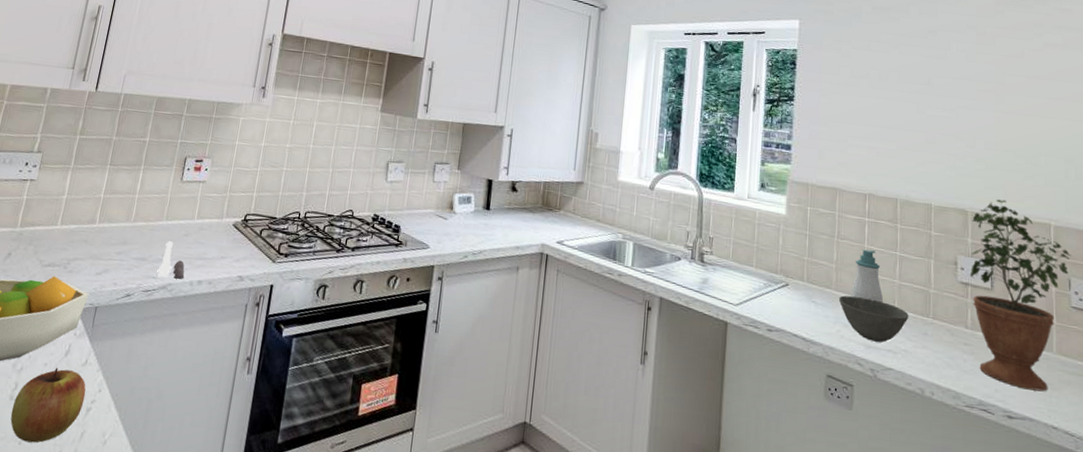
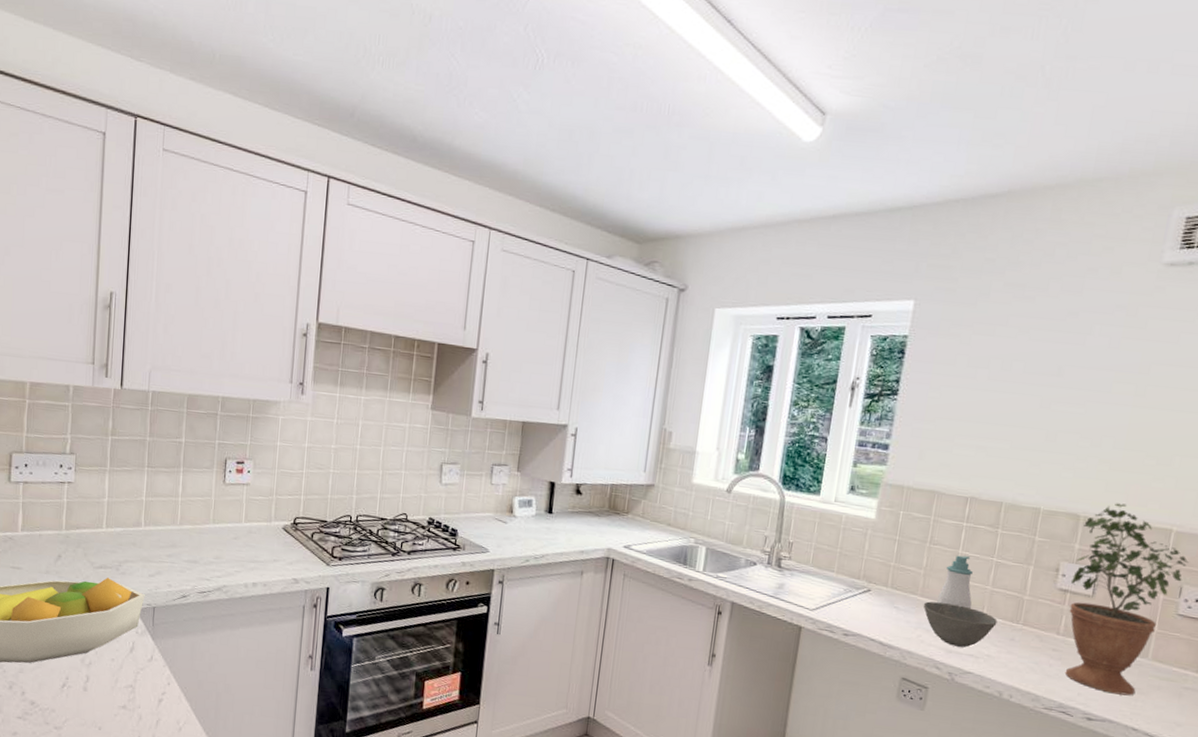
apple: present [10,367,86,443] -> none [87,662,156,729]
salt and pepper shaker set: present [157,241,185,279] -> none [211,544,239,581]

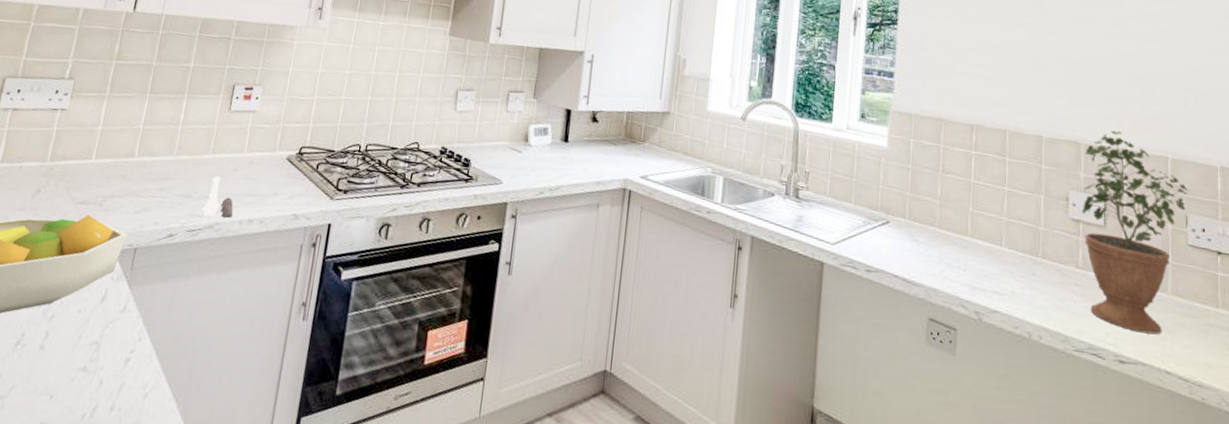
salt and pepper shaker set: none [211,544,239,581] -> present [203,176,234,218]
bowl: present [923,601,998,648] -> none [942,233,1017,284]
soap bottle: present [937,555,973,609] -> none [956,184,990,241]

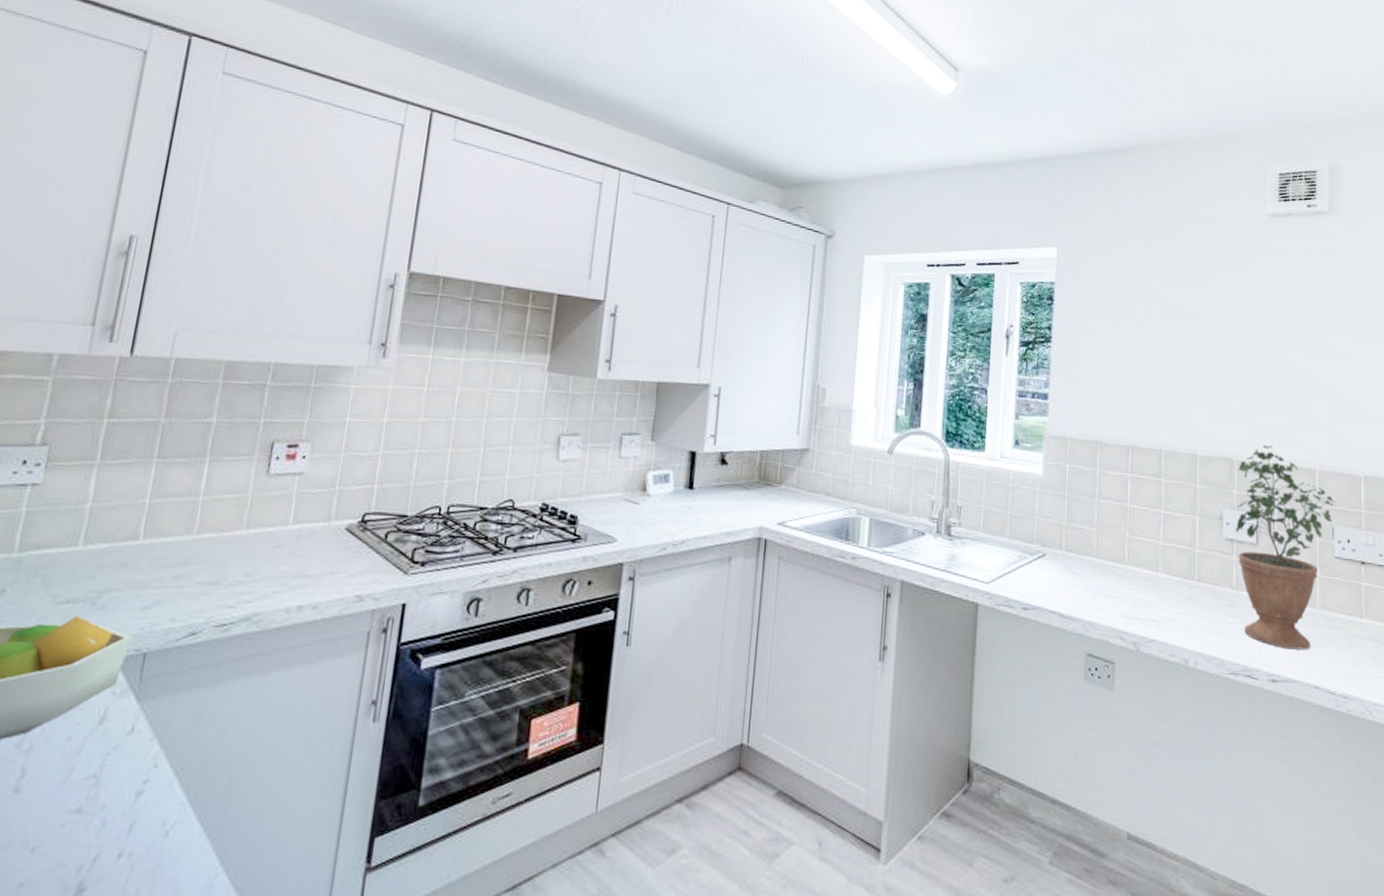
salt and pepper shaker set: present [203,176,234,218] -> none [237,556,278,606]

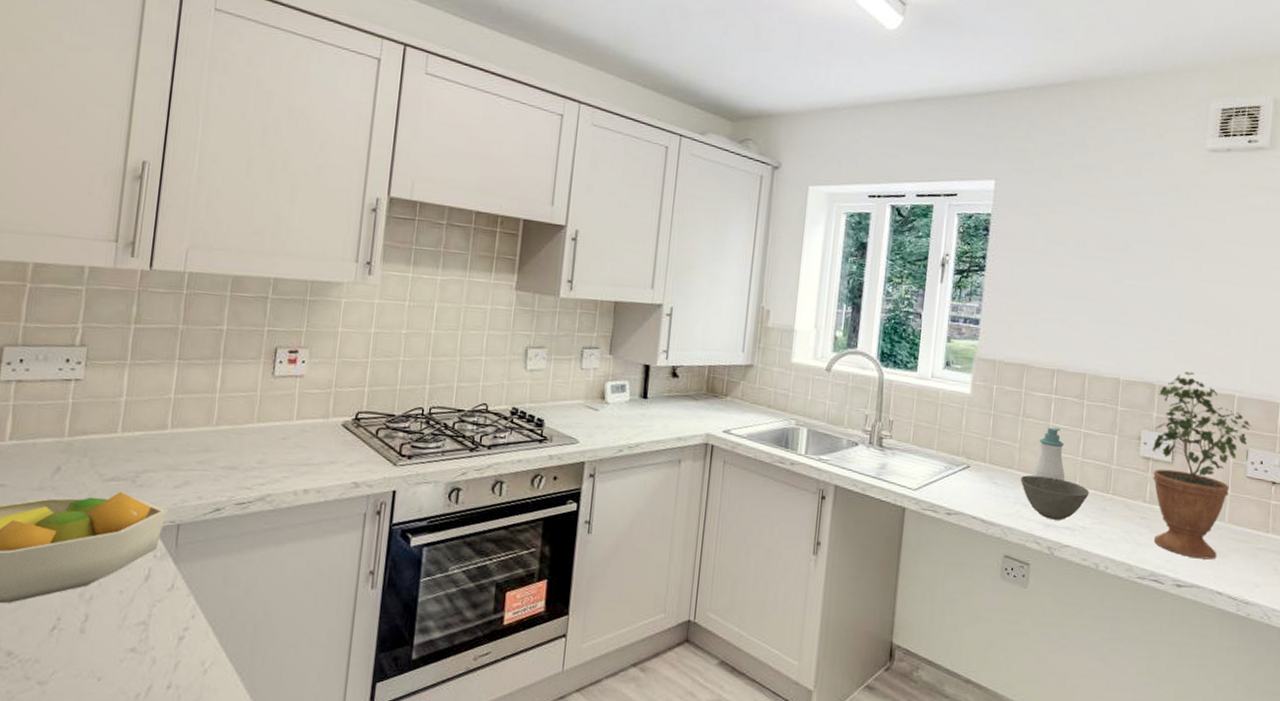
bowl: none [1099,563,1173,612] -> present [1020,475,1089,520]
soap bottle: none [1113,509,1147,568] -> present [1033,427,1065,481]

